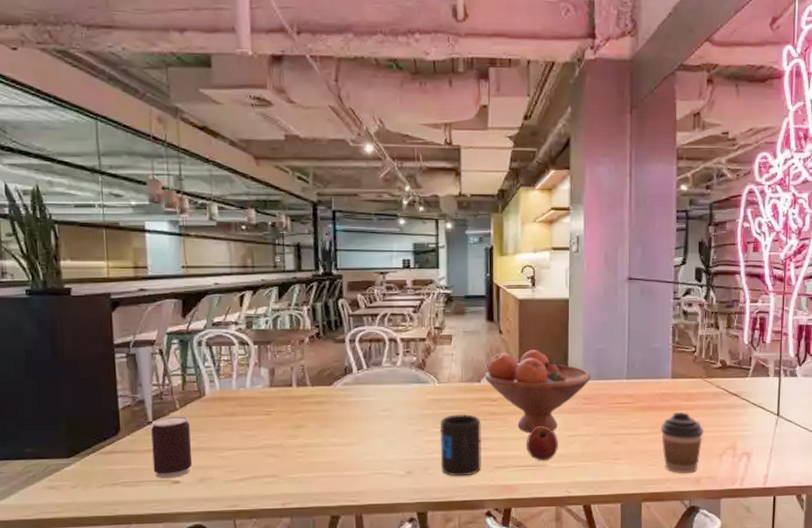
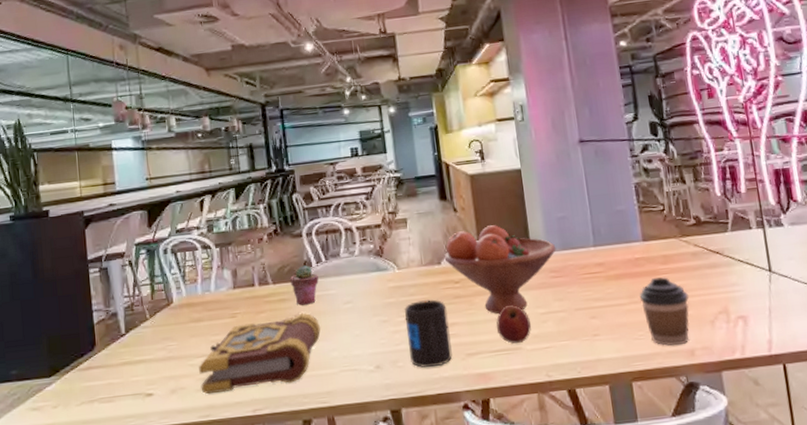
beverage can: present [151,416,193,479] -> none [124,325,165,392]
book: none [229,416,357,486] -> present [199,313,321,395]
potted succulent: none [328,371,358,409] -> present [289,265,319,306]

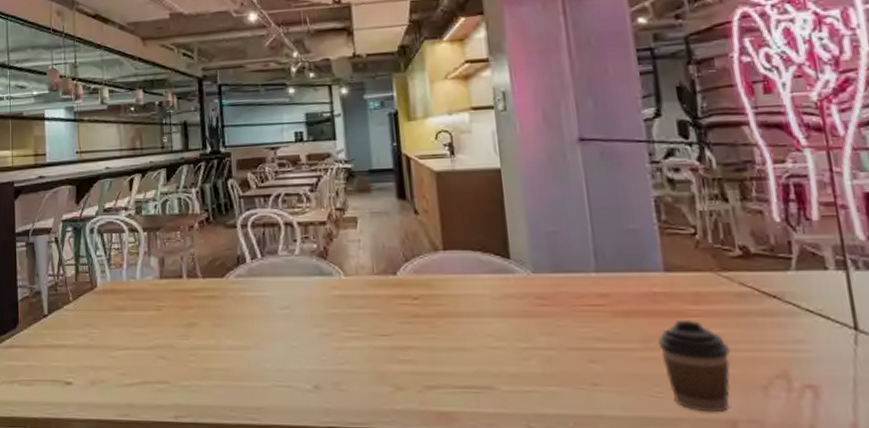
book: present [199,313,321,395] -> none [120,314,254,392]
potted succulent: present [289,265,319,306] -> none [220,260,253,305]
mug: present [404,299,452,368] -> none [349,315,407,397]
fruit bowl: present [444,225,556,314] -> none [400,234,545,342]
apple: present [496,305,531,344] -> none [464,334,509,382]

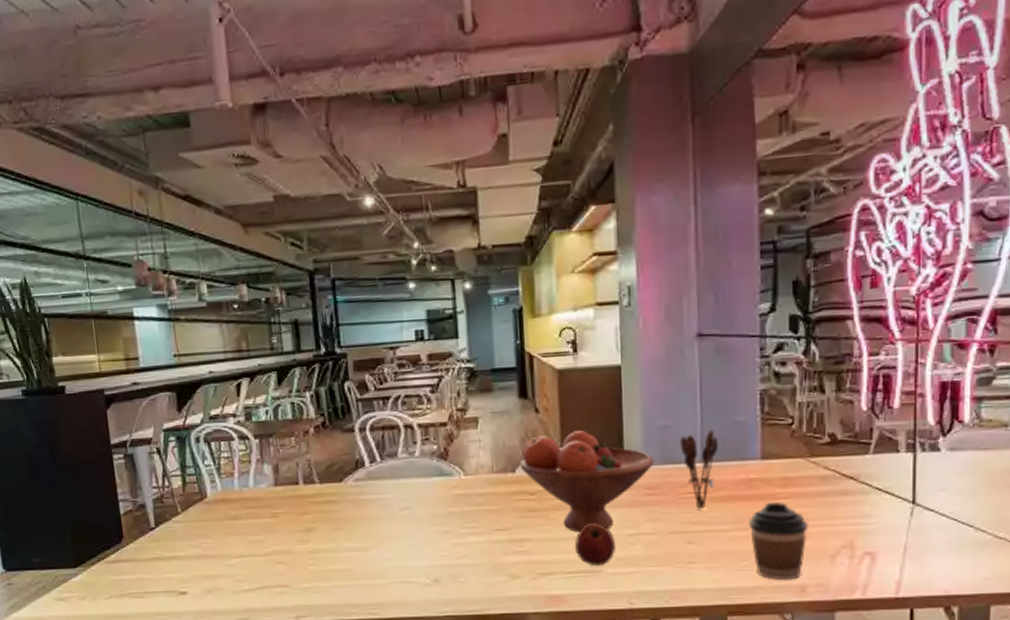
fruit bowl: none [400,234,545,342] -> present [519,430,655,532]
apple: none [464,334,509,382] -> present [575,524,615,567]
utensil holder: none [570,237,615,325] -> present [679,429,719,511]

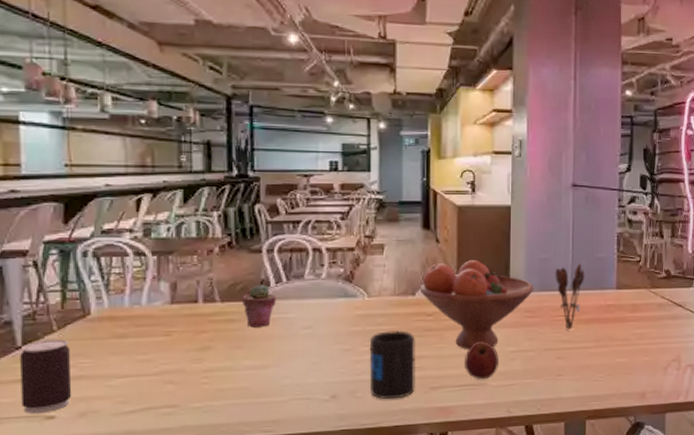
beverage can: none [153,521,199,590] -> present [20,339,72,414]
potted succulent: none [339,464,372,509] -> present [241,284,276,328]
mug: none [468,511,521,586] -> present [369,331,415,400]
coffee cup: present [748,502,809,581] -> none [605,324,649,389]

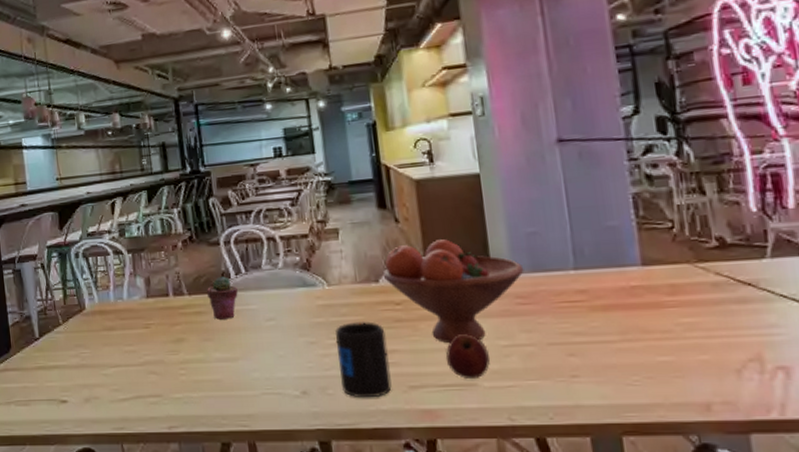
beverage can: present [20,339,72,414] -> none [38,331,78,398]
utensil holder: present [555,263,585,331] -> none [549,235,593,320]

